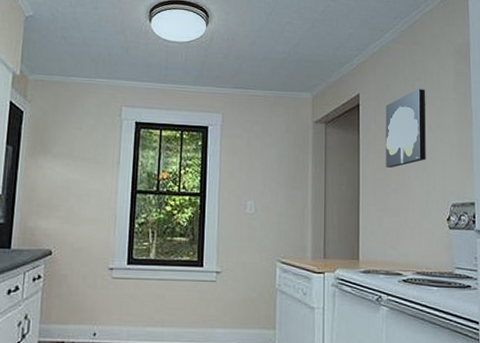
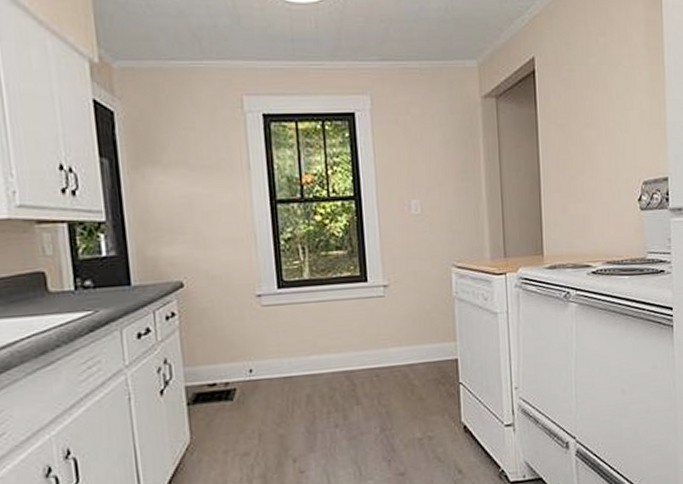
wall art: present [385,89,426,168] -> none [565,45,614,145]

